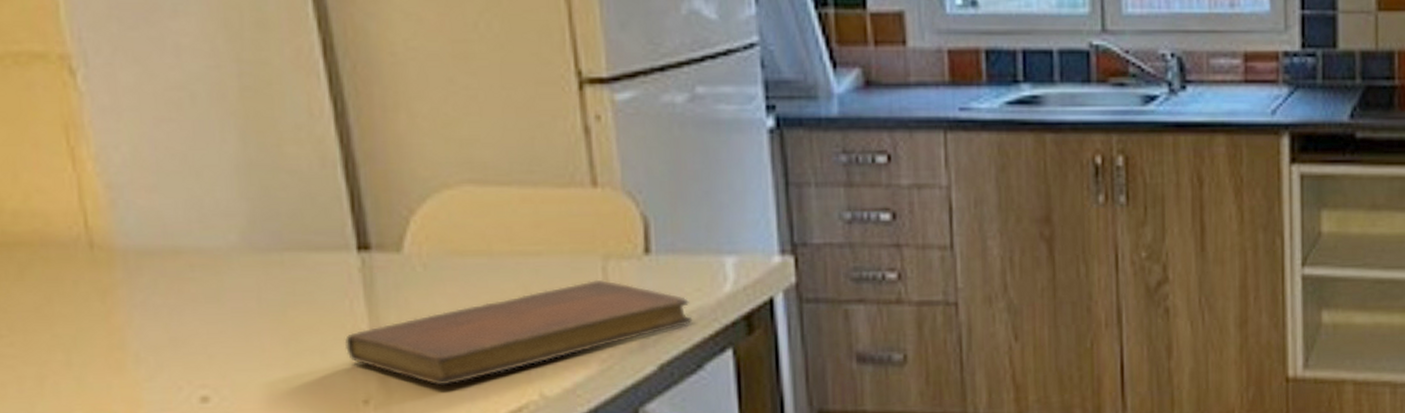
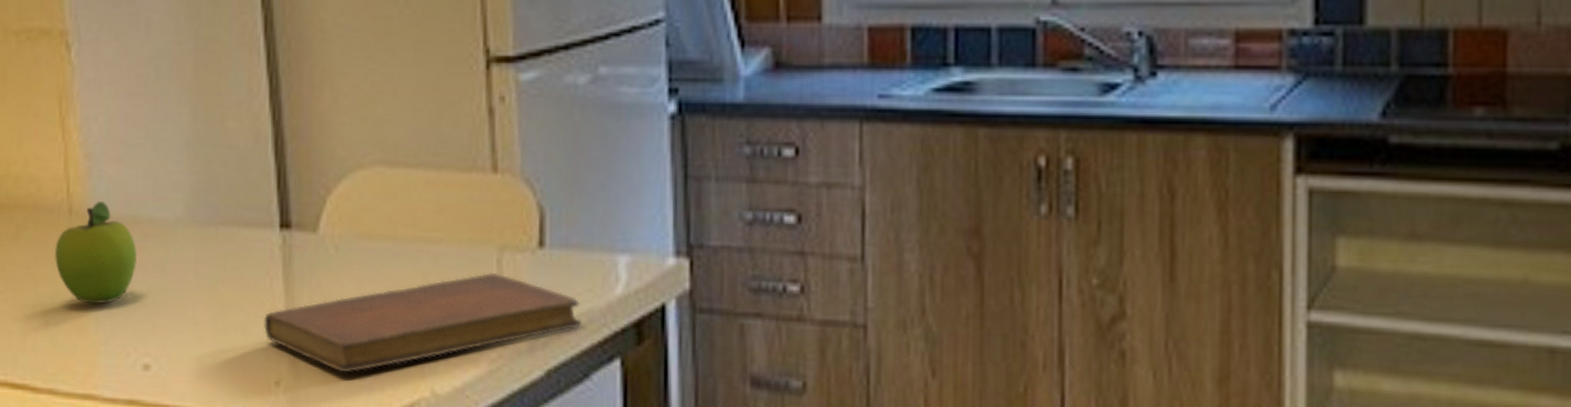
fruit: none [73,232,183,341] -> present [54,200,137,305]

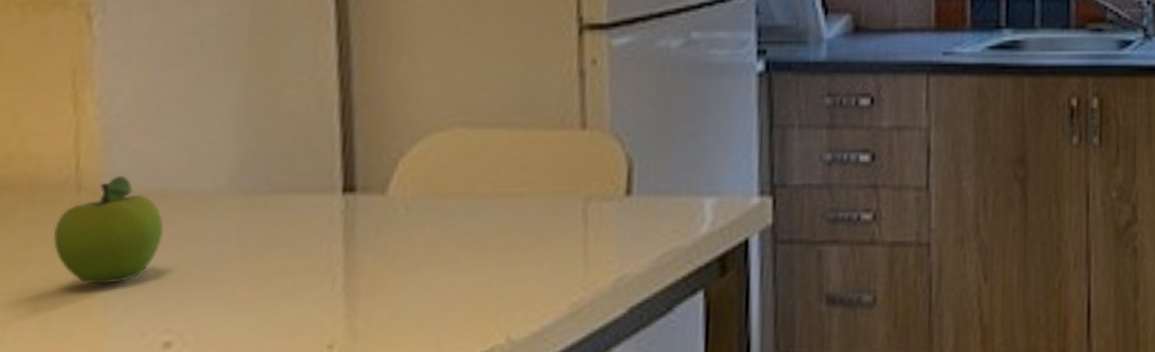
notebook: present [264,272,582,373] -> none [317,220,667,330]

